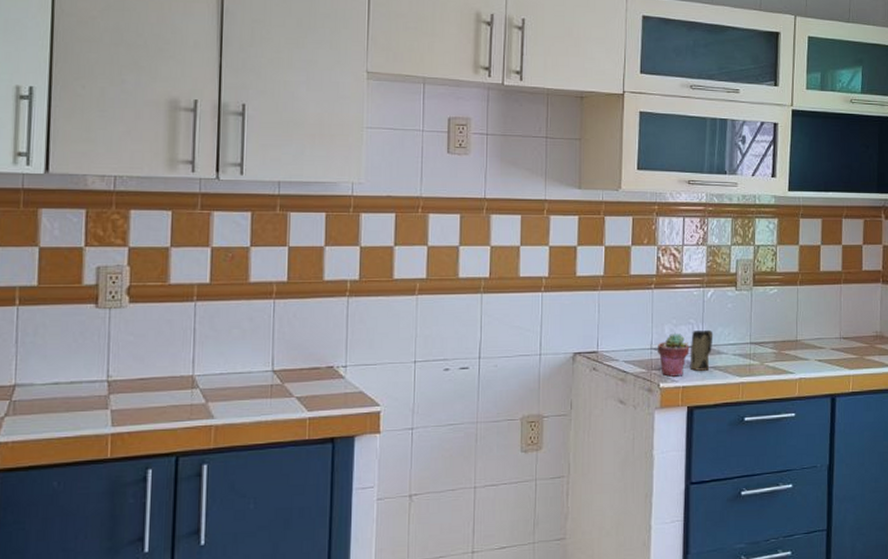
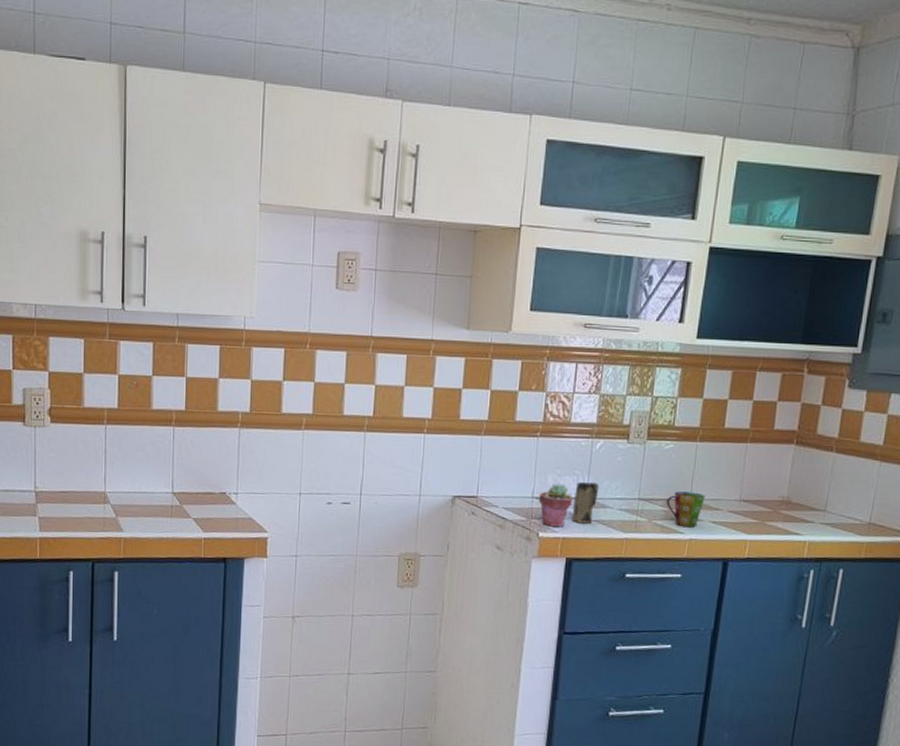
cup: none [776,333,810,367] -> present [666,491,706,528]

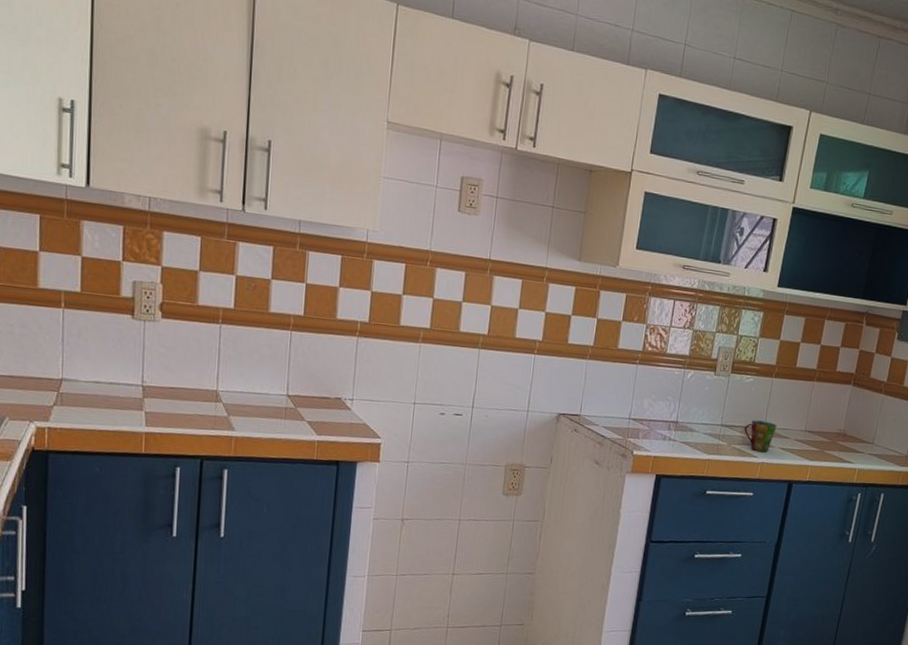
potted succulent: present [539,482,573,527] -> none [635,406,665,447]
mug: present [571,482,600,524] -> none [662,407,688,445]

